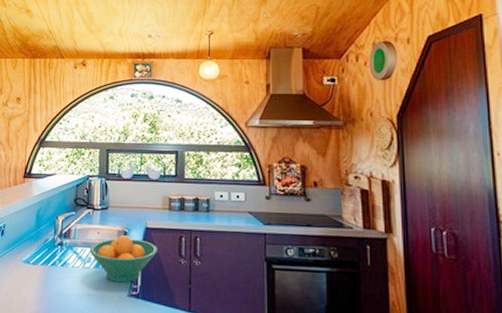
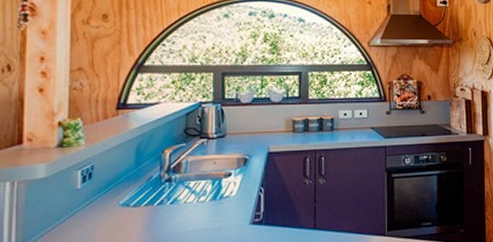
fruit bowl: present [89,235,157,283] -> none [204,163,281,212]

